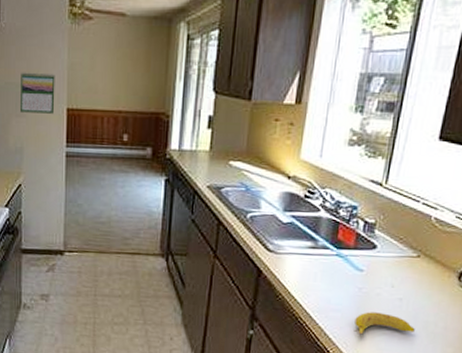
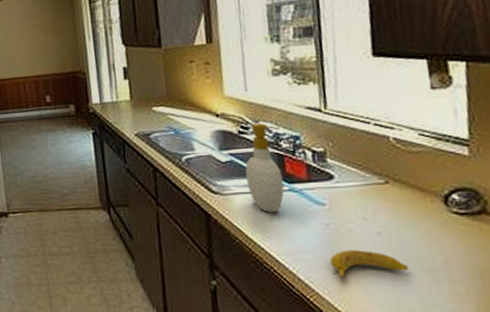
soap bottle: none [301,189,342,274] -> present [245,123,285,212]

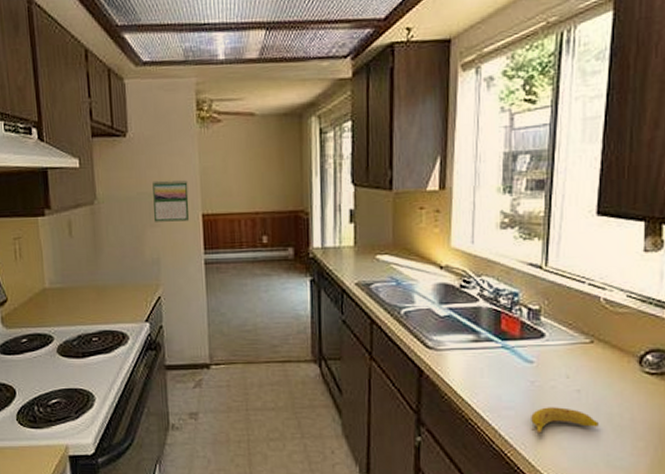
soap bottle: present [245,123,285,212] -> none [462,277,501,369]

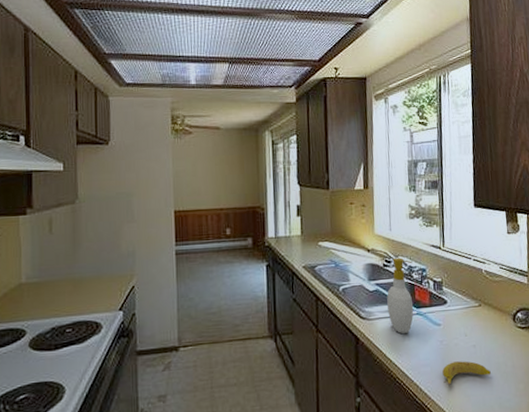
calendar: present [152,180,190,222] -> none [131,181,163,219]
soap bottle: none [462,277,501,369] -> present [387,257,414,334]

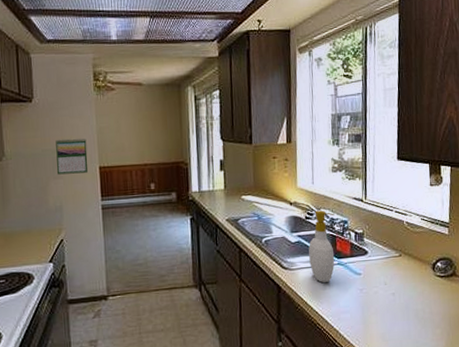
calendar: none [131,181,163,219] -> present [55,138,89,175]
banana: present [442,361,491,386] -> none [362,308,409,332]

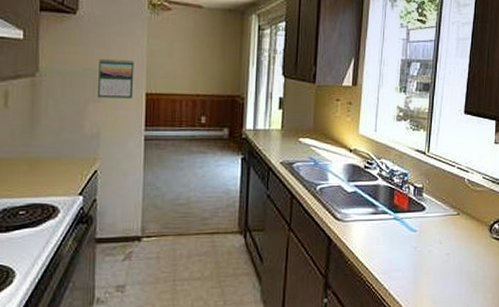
soap bottle: present [308,210,335,283] -> none [364,160,395,237]

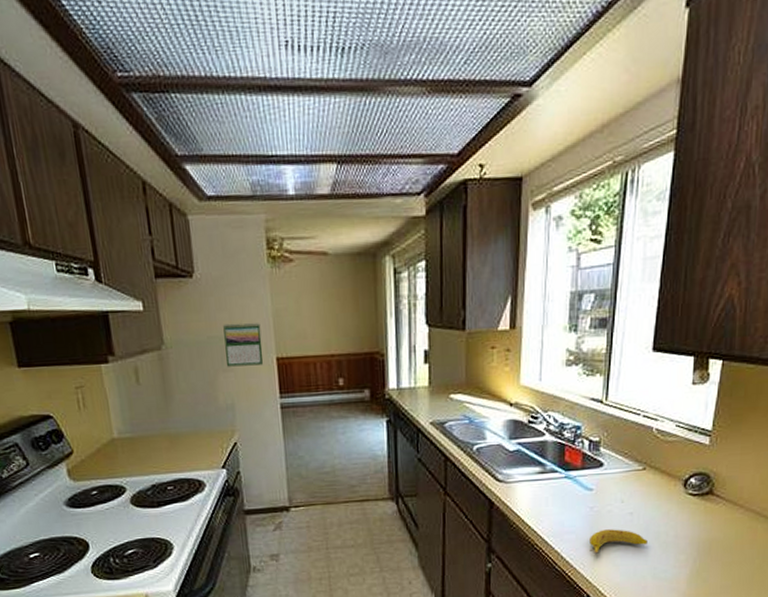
banana: none [413,268,461,292] -> present [589,529,648,555]

